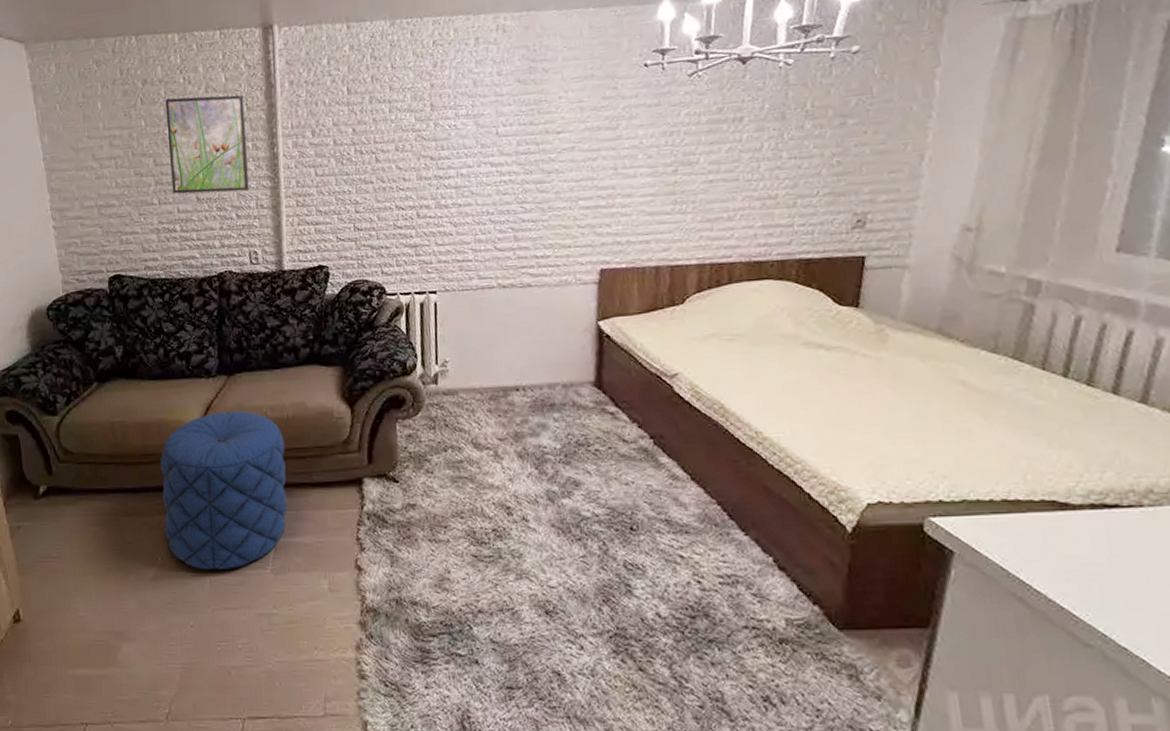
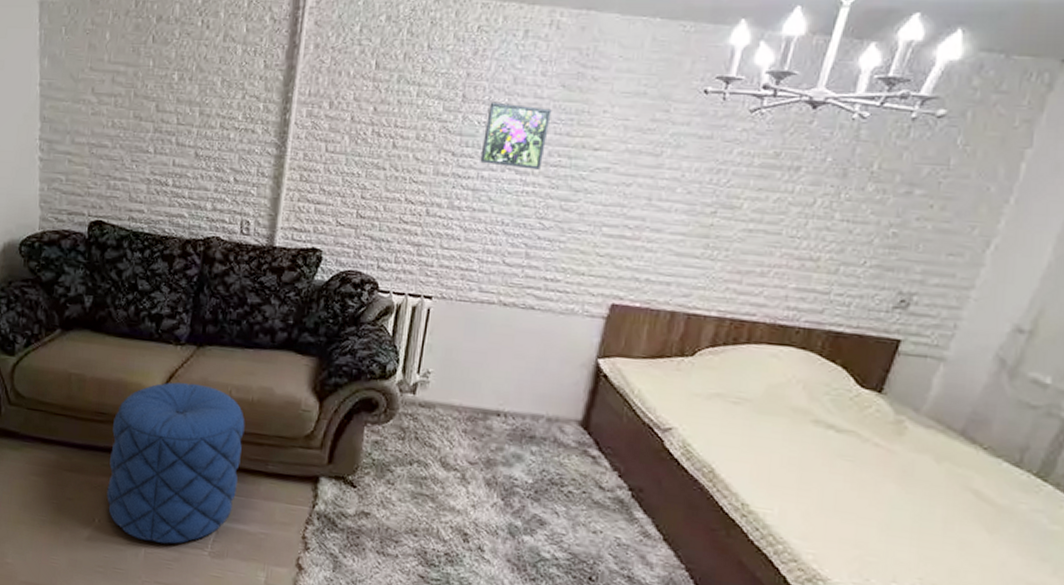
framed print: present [165,95,249,194] -> none [171,40,263,154]
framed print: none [456,103,513,163] -> present [480,102,552,170]

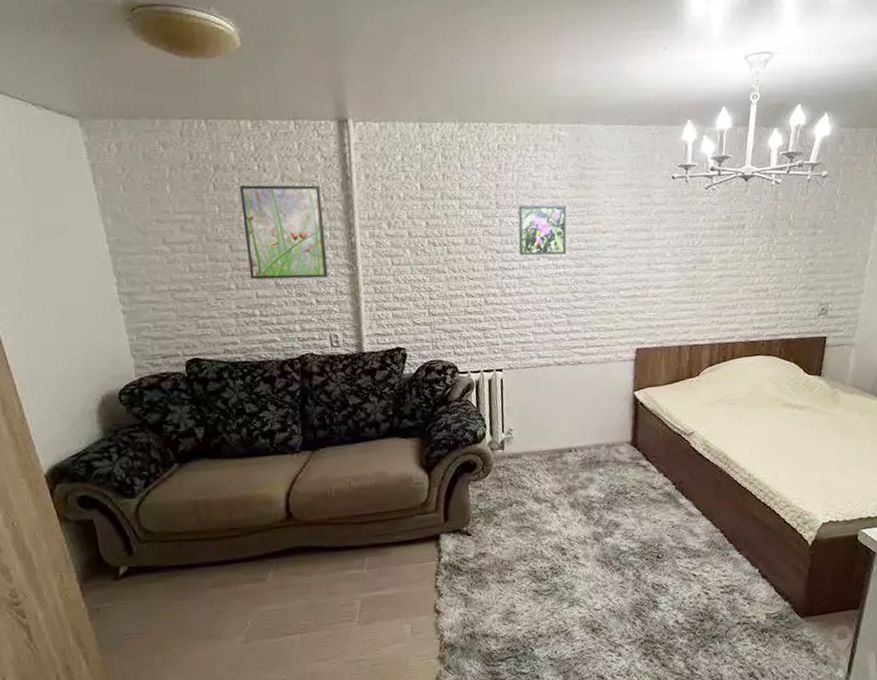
pouf: present [106,382,245,544] -> none [247,482,372,629]
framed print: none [171,40,263,154] -> present [239,185,328,280]

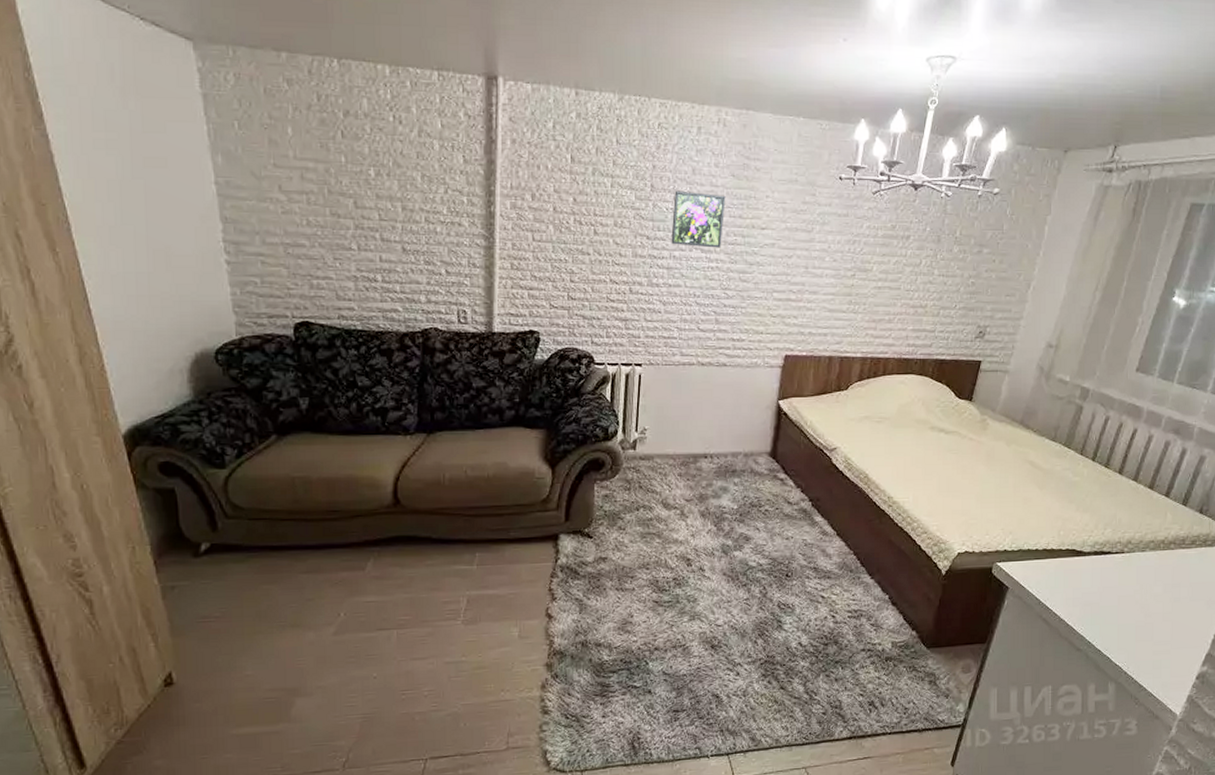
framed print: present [239,185,328,280] -> none [371,135,462,246]

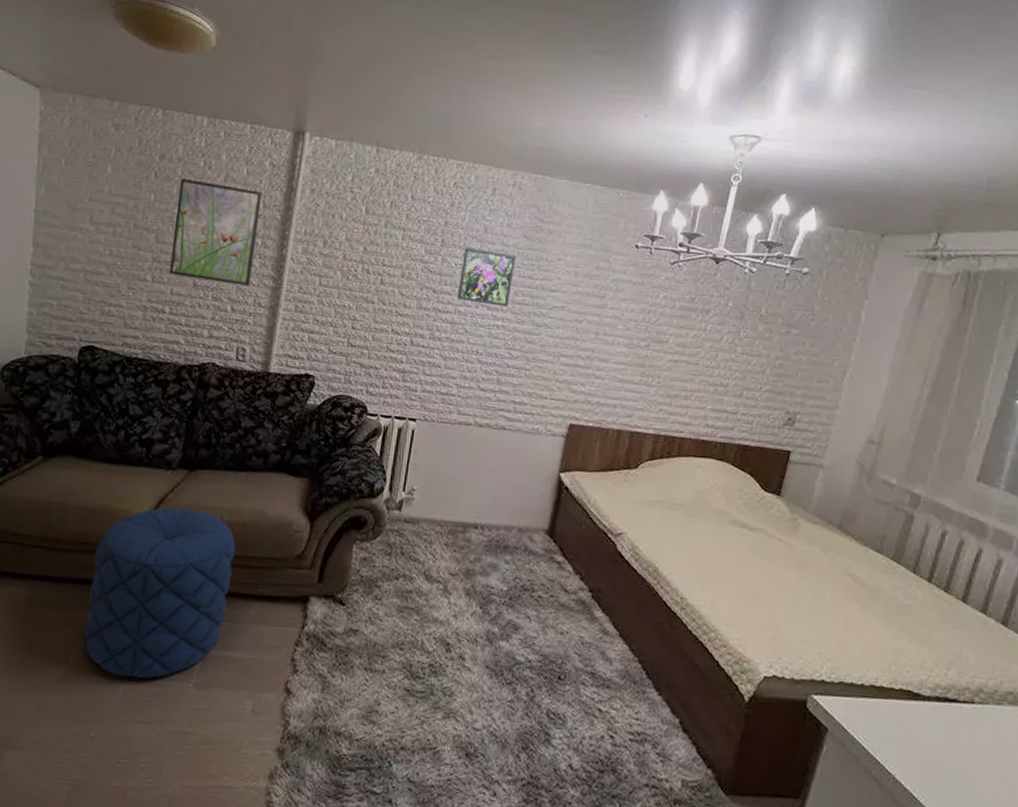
pouf: none [348,469,484,623] -> present [84,507,236,679]
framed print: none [371,135,462,246] -> present [169,178,262,286]

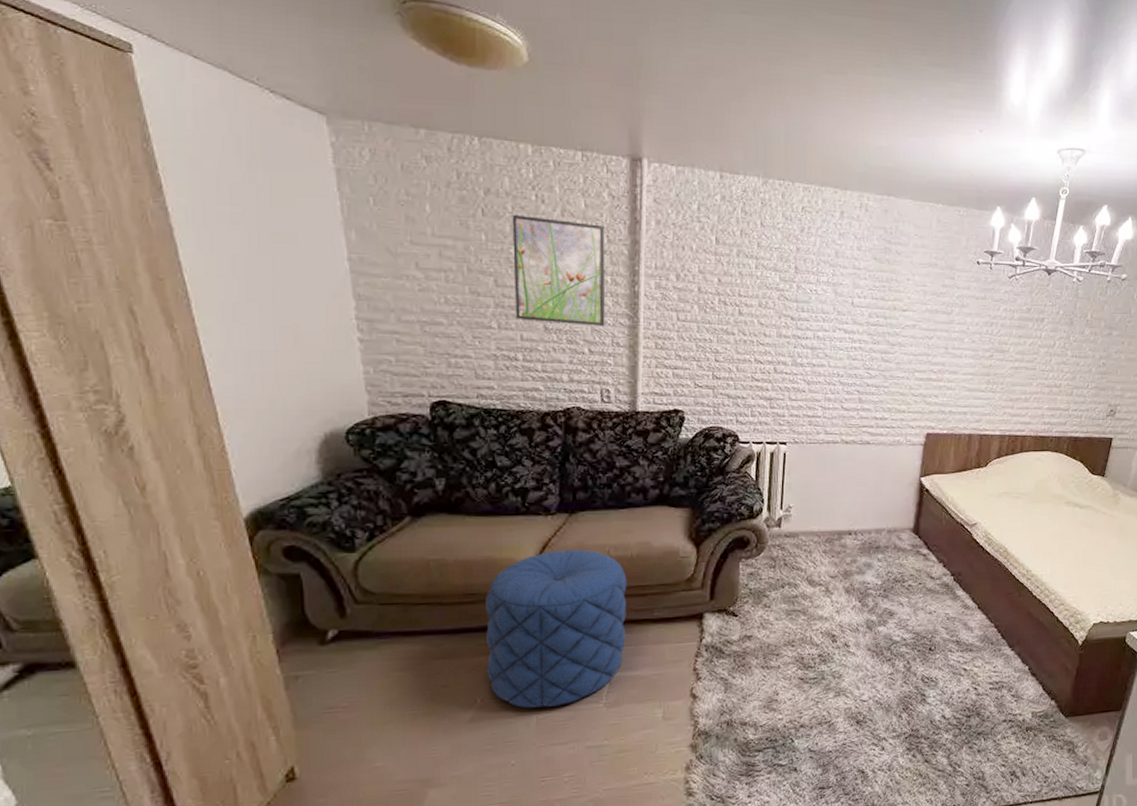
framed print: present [457,247,516,307] -> none [815,272,868,329]

